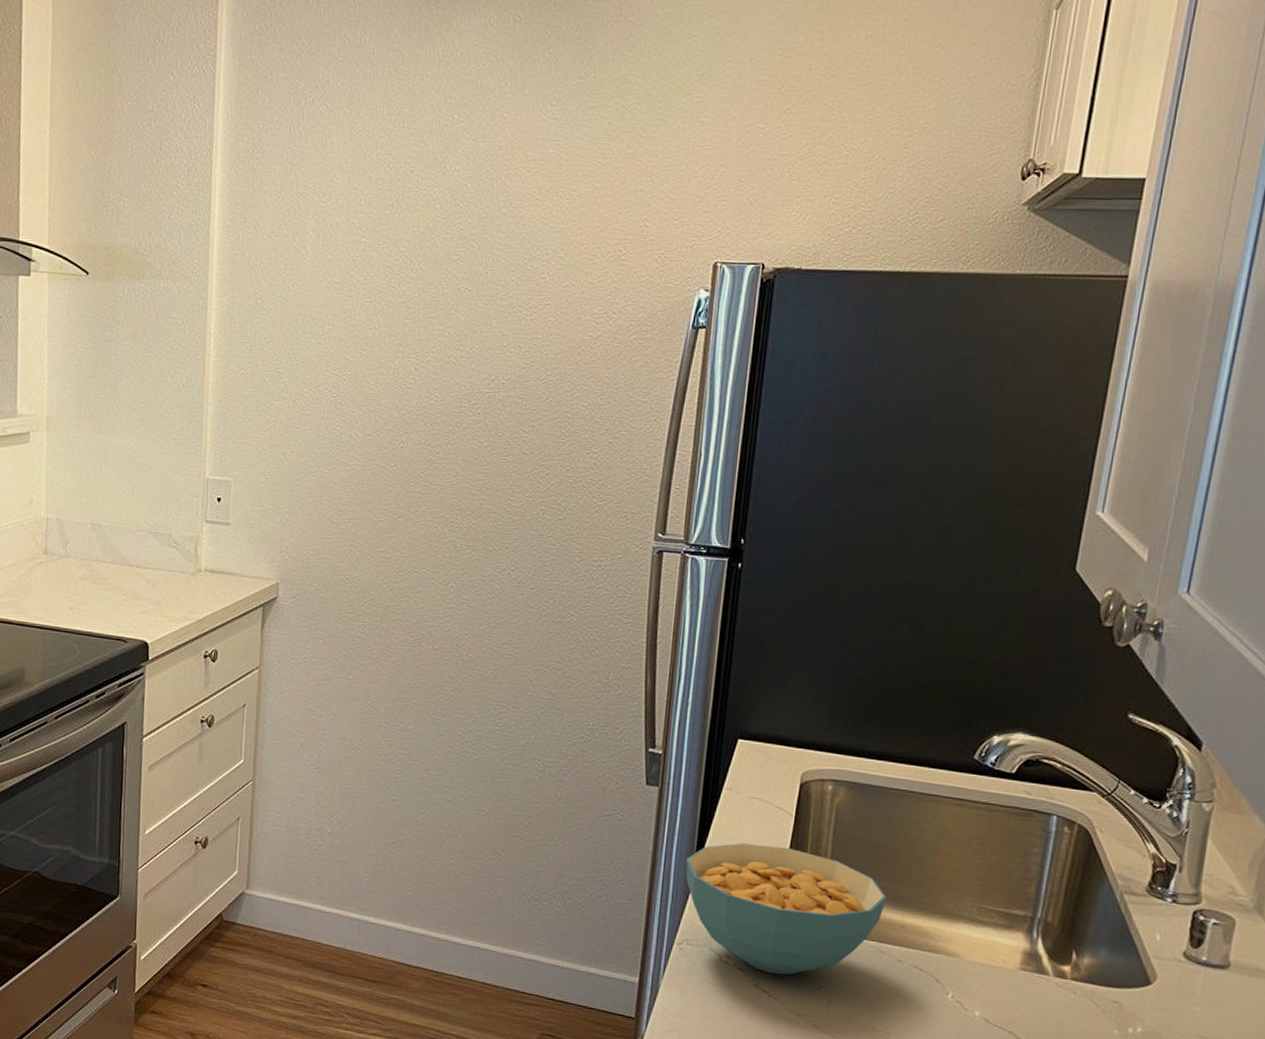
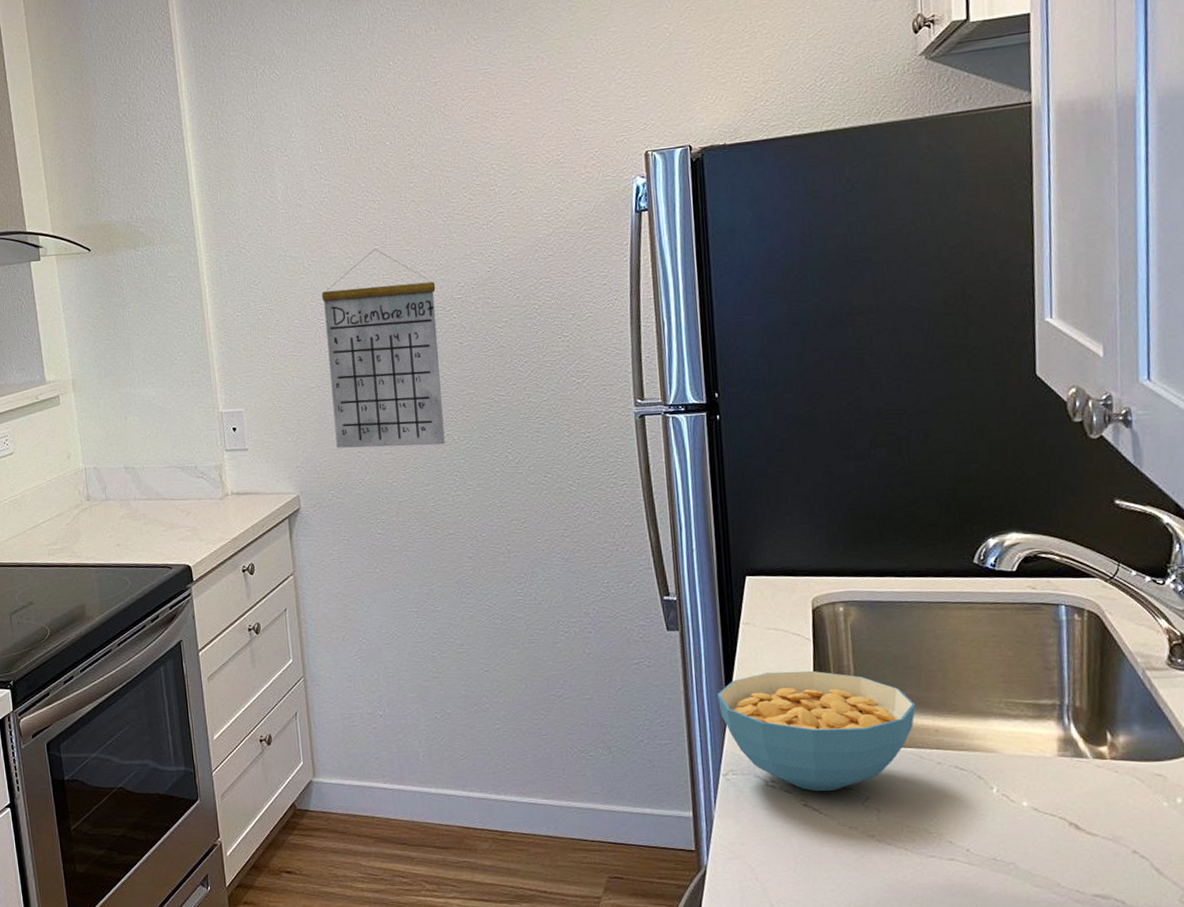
calendar: none [328,322,464,551] -> present [322,248,445,449]

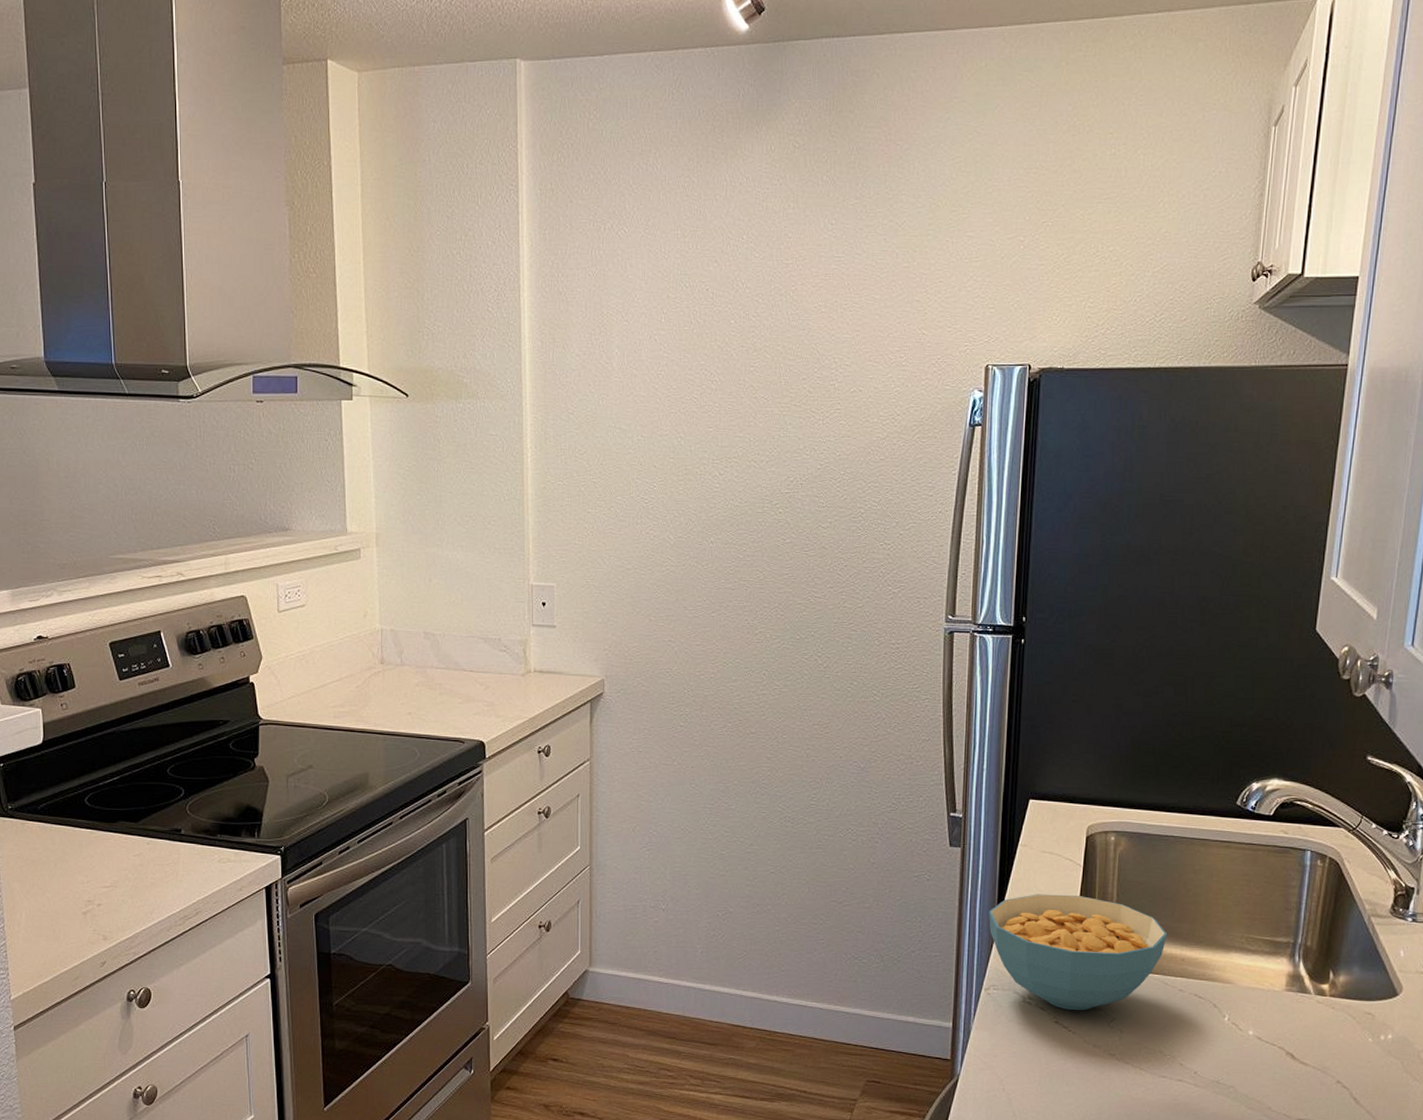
calendar: present [322,248,445,449] -> none [647,431,765,642]

